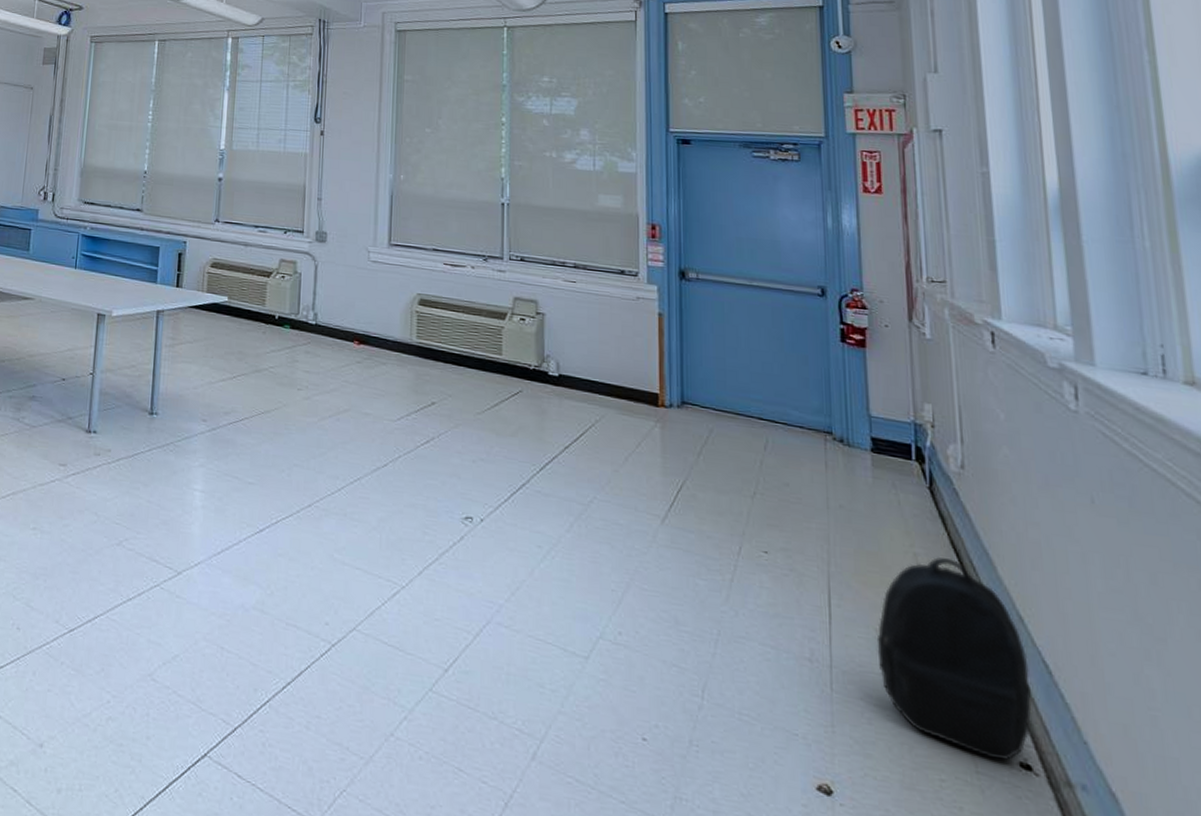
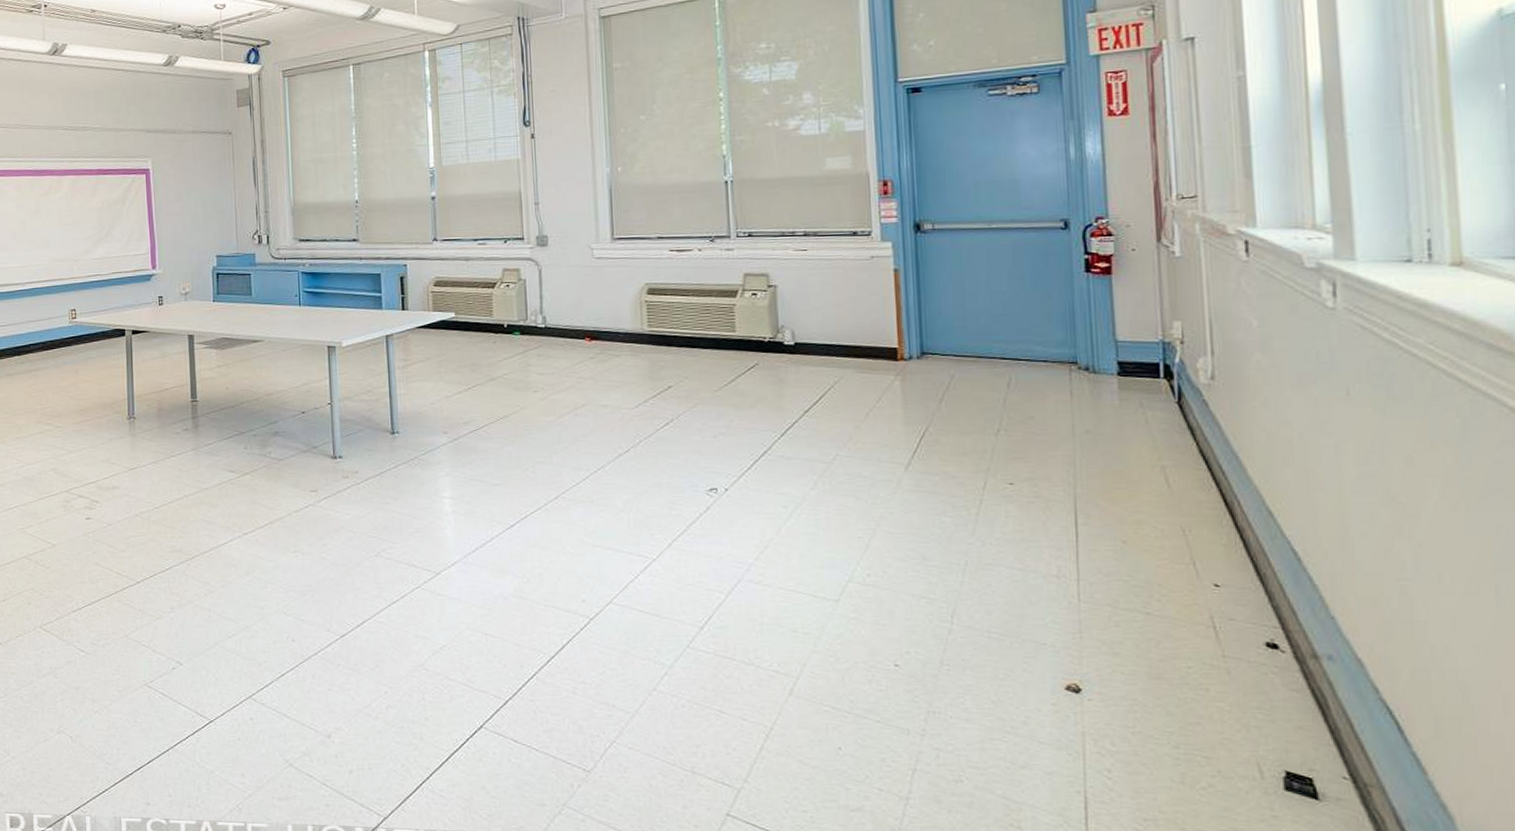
backpack: present [876,557,1033,761] -> none [1123,467,1281,643]

